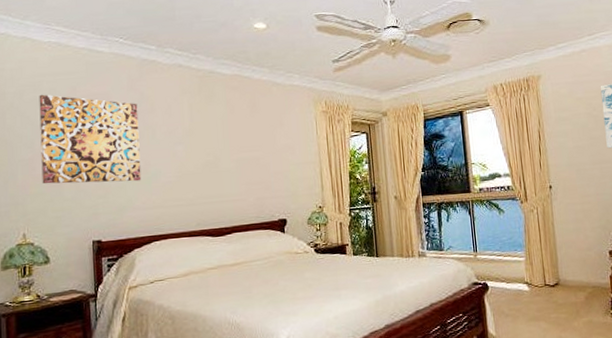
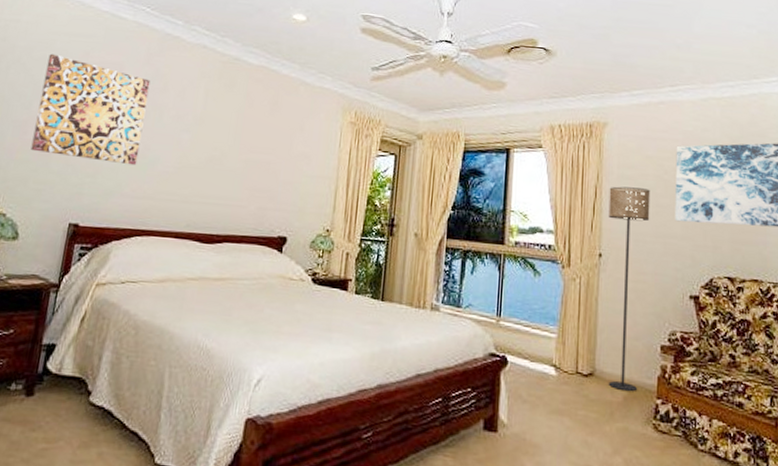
floor lamp: none [550,125,595,293] -> present [608,186,651,392]

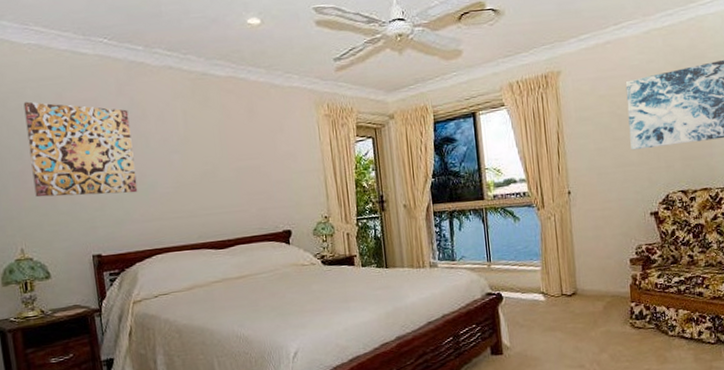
floor lamp: present [608,186,651,392] -> none [570,125,614,302]

